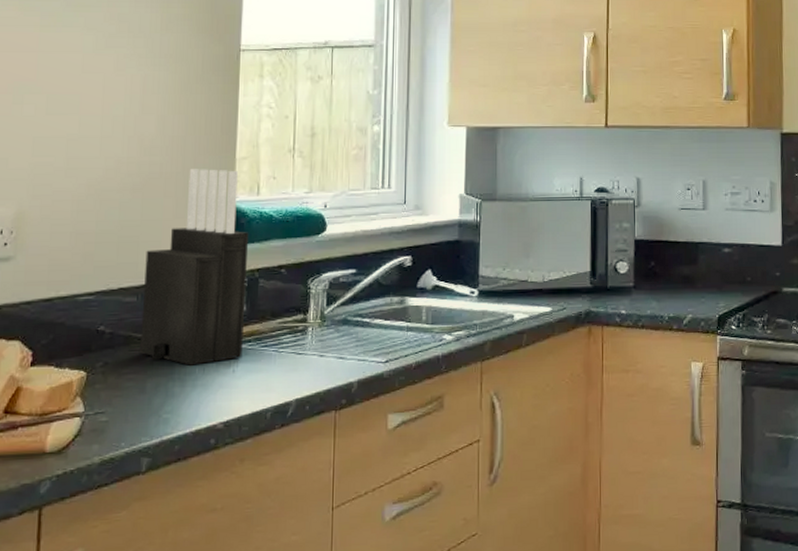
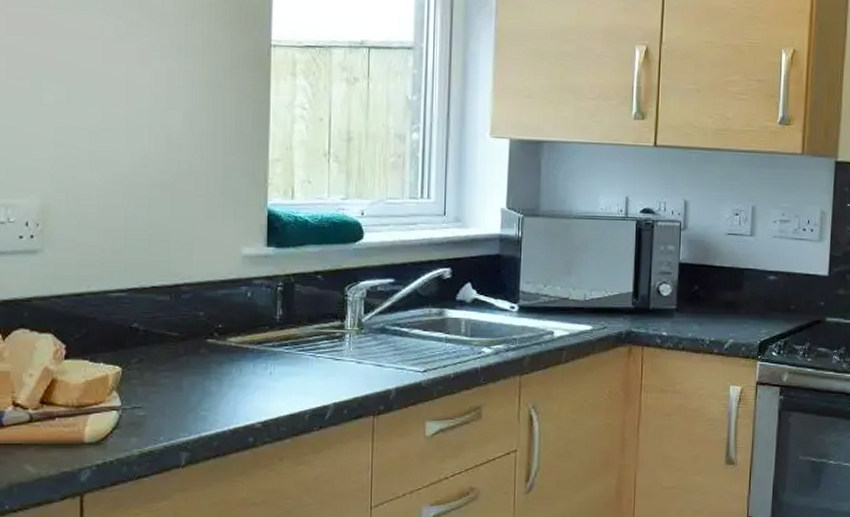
knife block: present [140,169,249,366] -> none [175,169,284,366]

